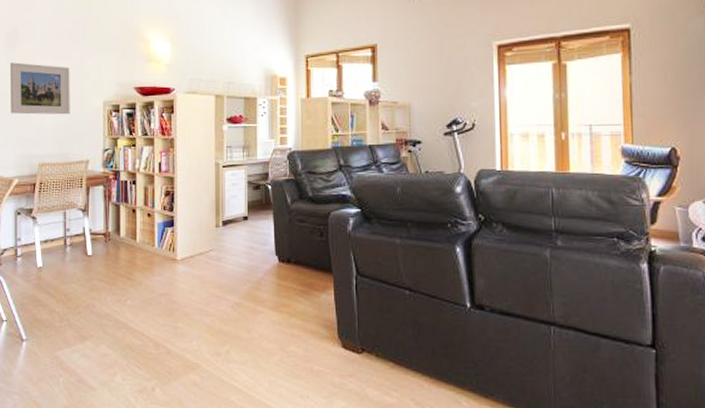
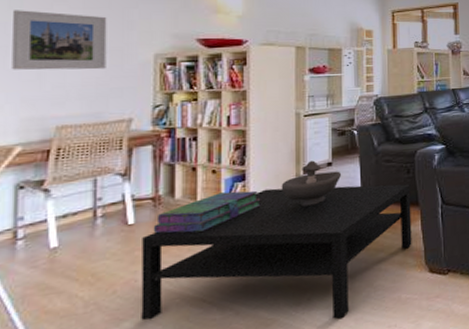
coffee table: none [98,237,325,377] -> present [141,184,412,321]
stack of books: none [105,235,187,270] -> present [153,190,261,234]
decorative bowl: none [203,213,257,258] -> present [281,160,342,207]

